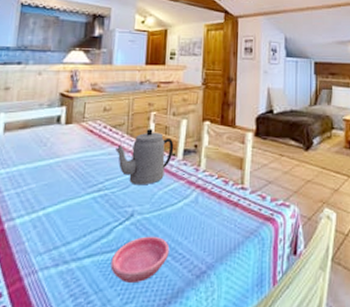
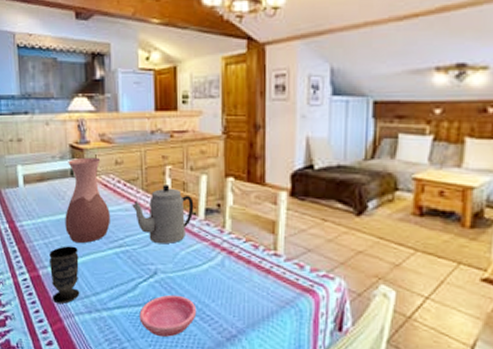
cup: none [14,194,54,259] -> present [48,246,80,304]
vase: none [42,105,93,189] -> present [65,157,110,243]

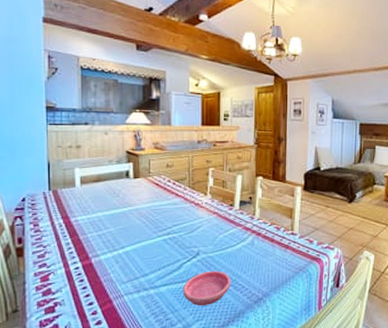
cup: present [48,246,80,304] -> none [101,236,130,286]
vase: present [65,157,110,243] -> none [119,161,160,233]
teapot: present [132,185,194,244] -> none [180,183,231,230]

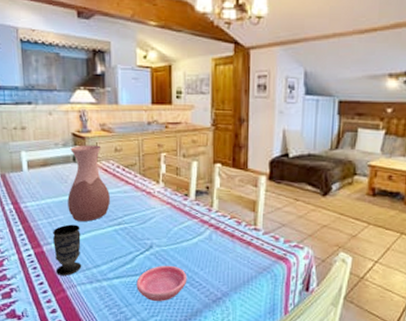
cup: none [101,236,130,286] -> present [52,224,82,276]
vase: none [119,161,160,233] -> present [67,145,110,221]

